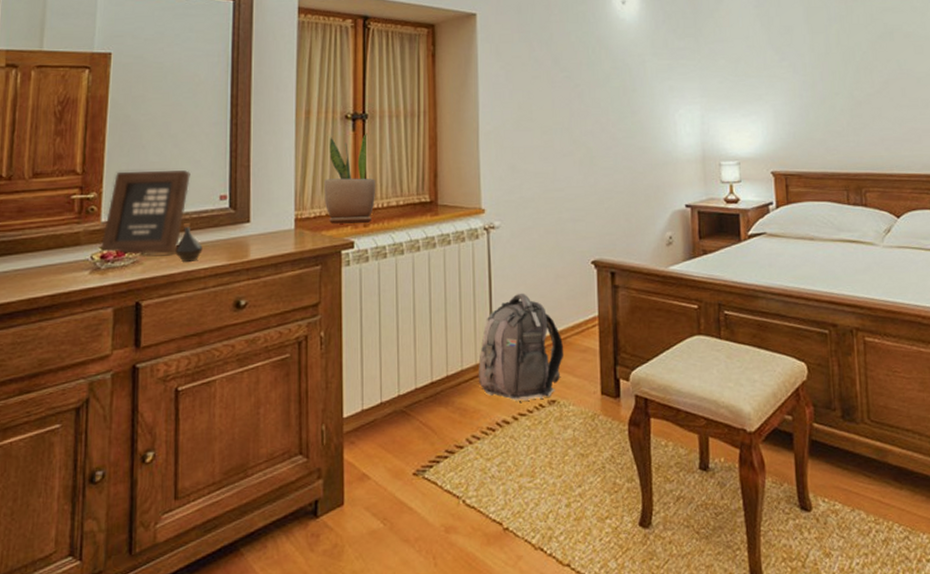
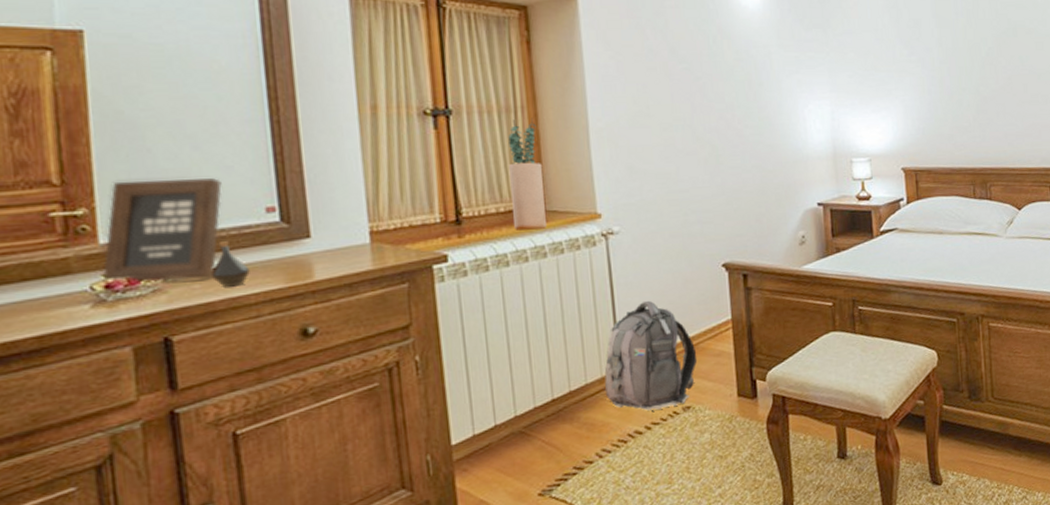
potted plant: present [323,133,376,224] -> none [402,131,470,236]
vase: none [410,121,438,223] -> present [508,117,546,231]

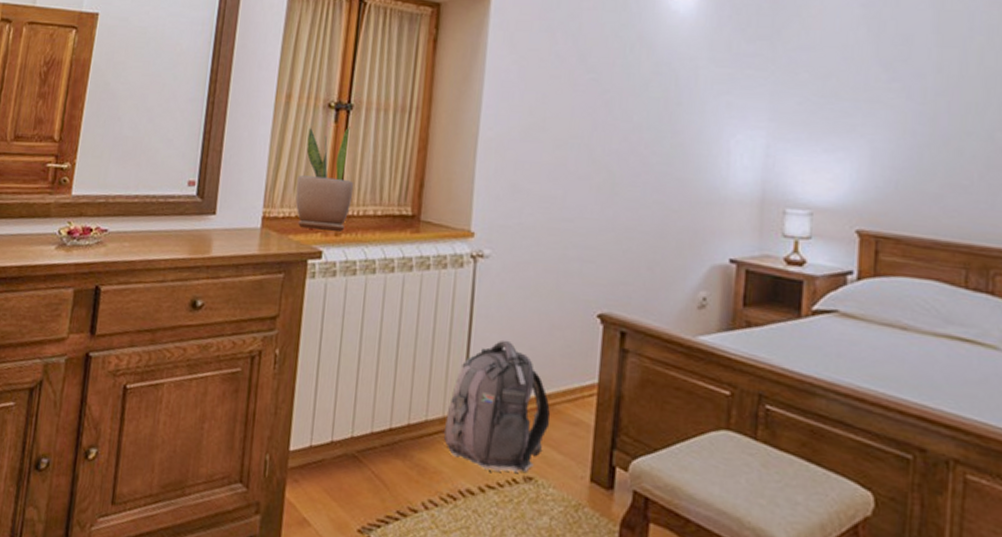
picture frame: present [102,178,222,283] -> none [67,144,162,238]
perfume bottle: present [211,241,250,287] -> none [138,207,166,250]
potted plant: none [402,131,470,236] -> present [295,127,354,231]
vase: present [508,117,546,231] -> none [387,120,427,241]

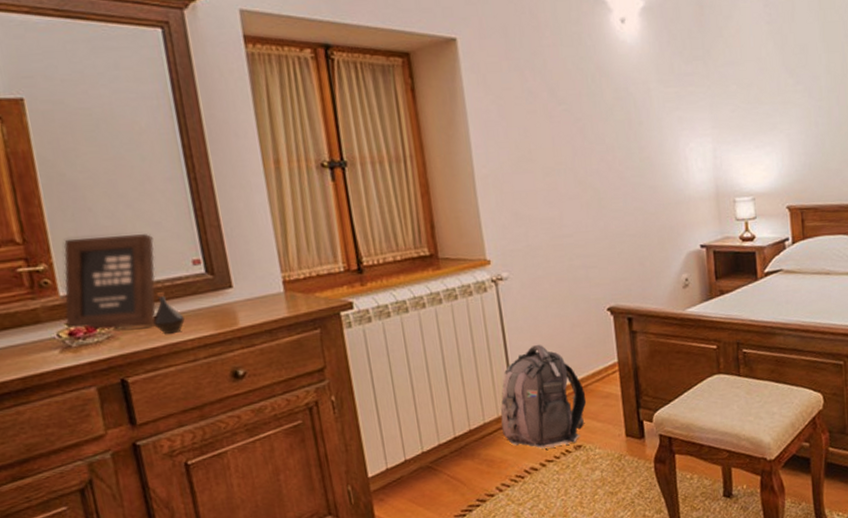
picture frame: none [67,144,162,238] -> present [64,234,157,331]
perfume bottle: none [138,207,166,250] -> present [153,292,185,334]
potted plant: present [295,127,354,231] -> none [307,183,370,285]

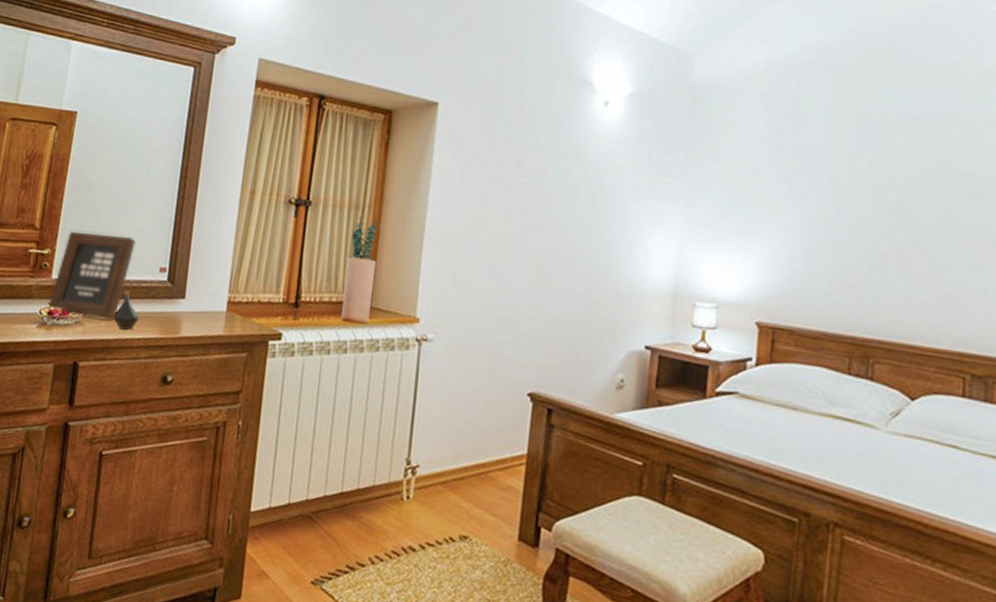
vase: none [400,166,440,278] -> present [341,216,379,325]
backpack: present [500,344,587,450] -> none [388,414,485,532]

